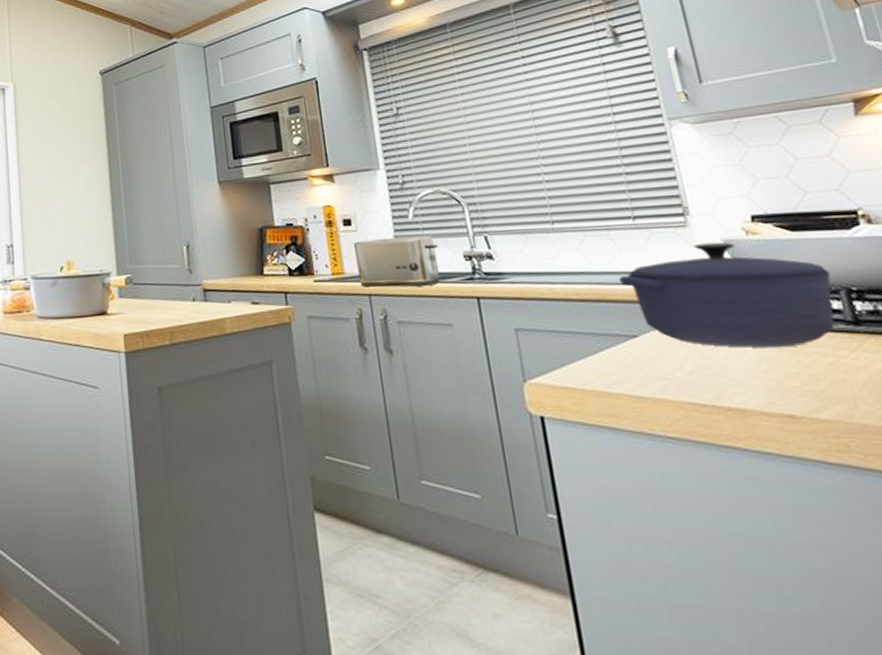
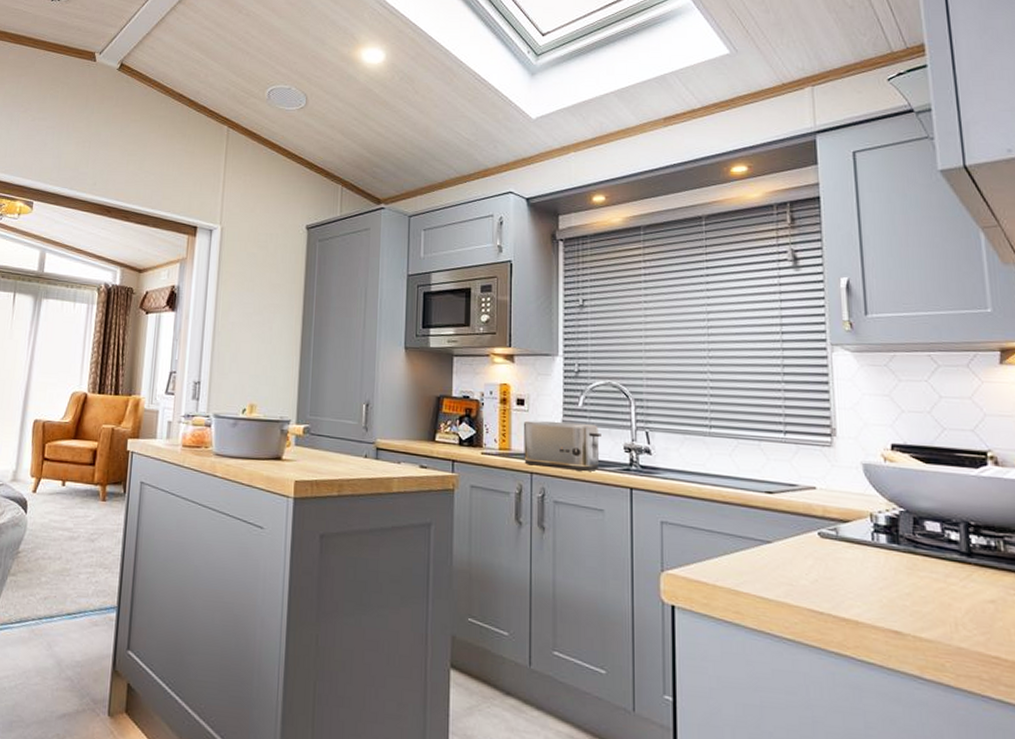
cooking pot: present [619,241,835,348] -> none [763,463,953,569]

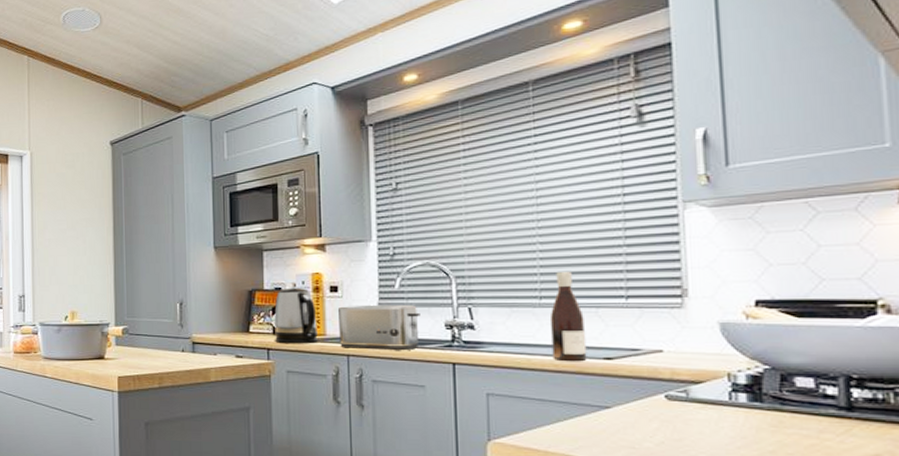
kettle: none [460,397,503,459] -> present [274,287,318,344]
bottle: none [718,403,751,495] -> present [549,272,587,362]

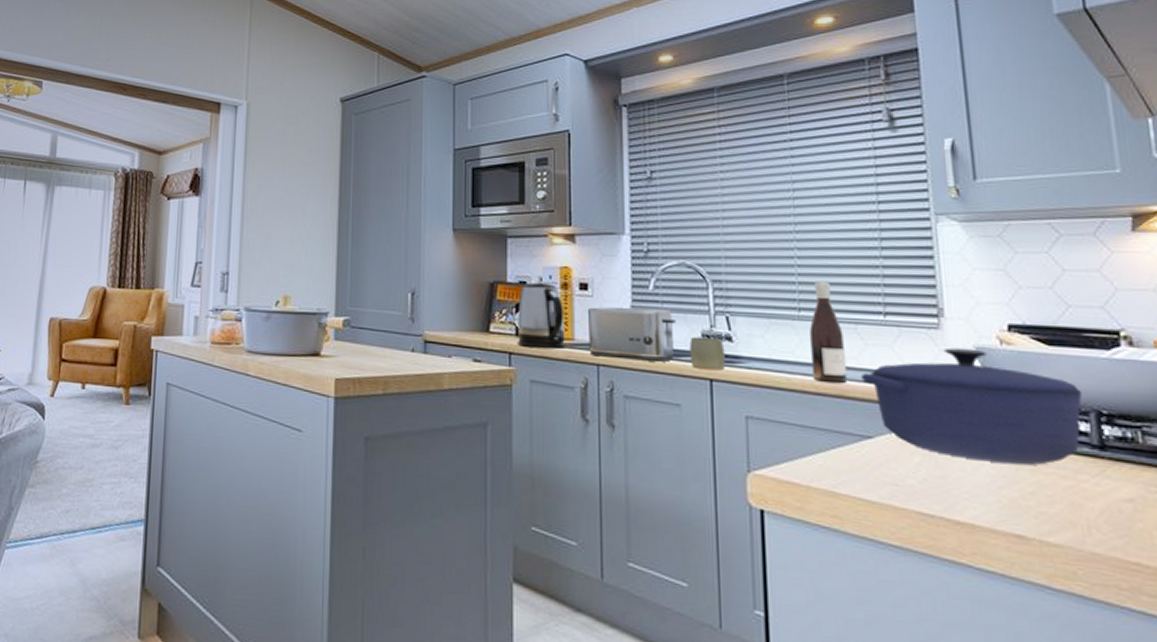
mug: none [433,327,468,356] -> present [689,336,725,371]
cooking pot: none [601,324,831,427] -> present [861,347,1082,465]

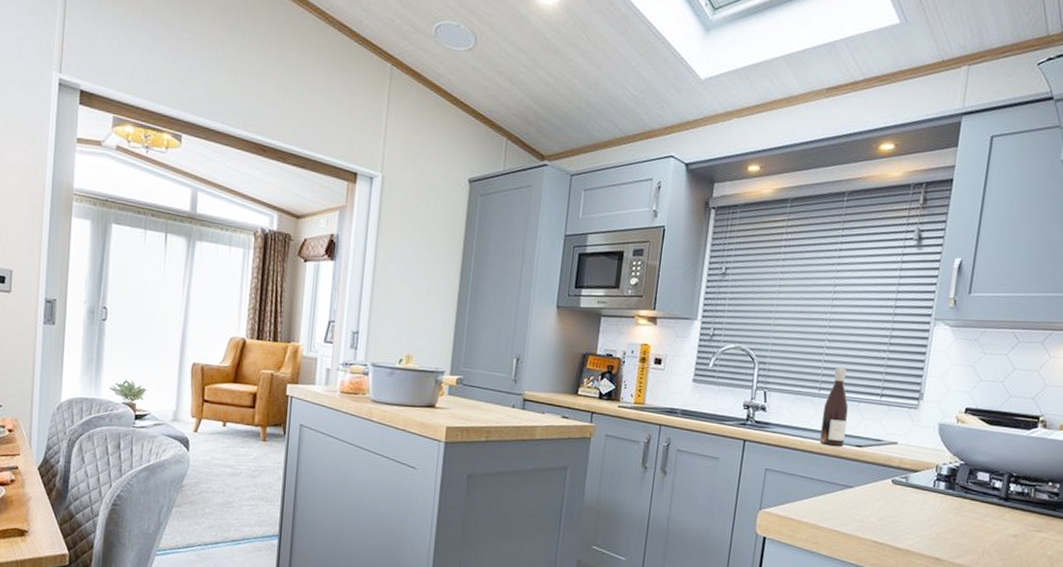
kettle: present [518,282,565,350] -> none [599,355,640,412]
toaster: present [588,306,676,363] -> none [655,378,726,426]
mug: present [689,336,725,371] -> none [731,406,759,434]
cooking pot: present [861,347,1082,465] -> none [854,423,1003,510]

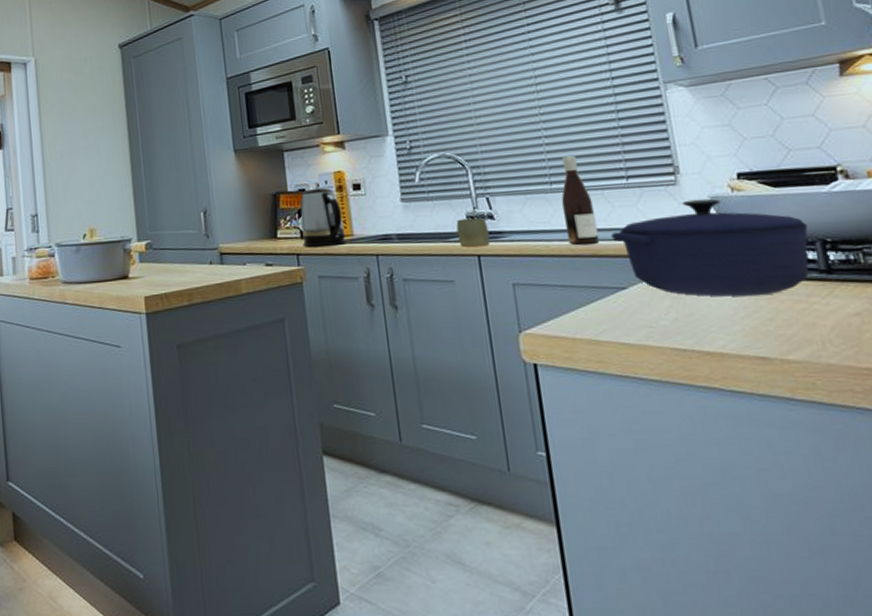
kettle: none [599,355,640,412] -> present [300,187,346,248]
mug: none [731,406,759,434] -> present [456,217,490,248]
cooking pot: none [854,423,1003,510] -> present [611,198,809,297]

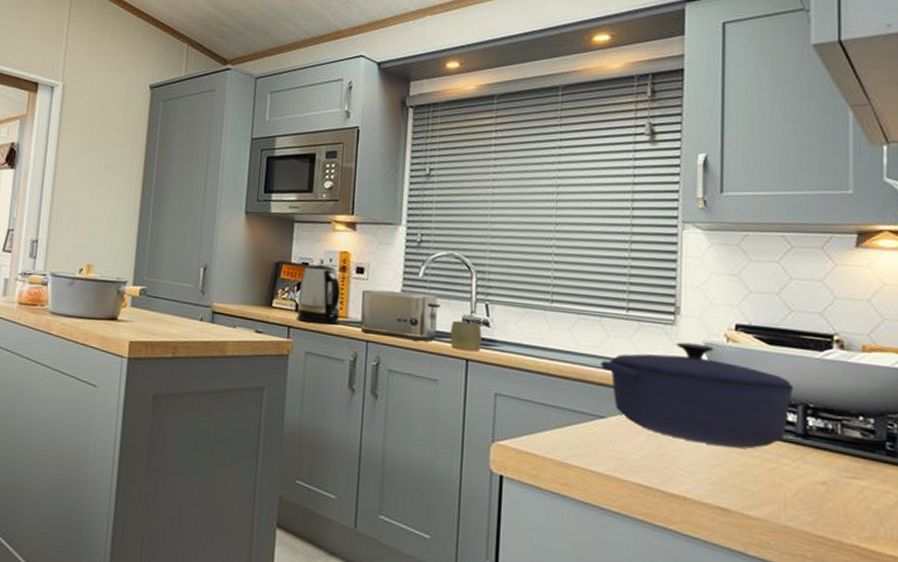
toaster: none [363,198,444,249] -> present [360,289,440,342]
bottle: present [561,156,600,246] -> none [558,277,590,370]

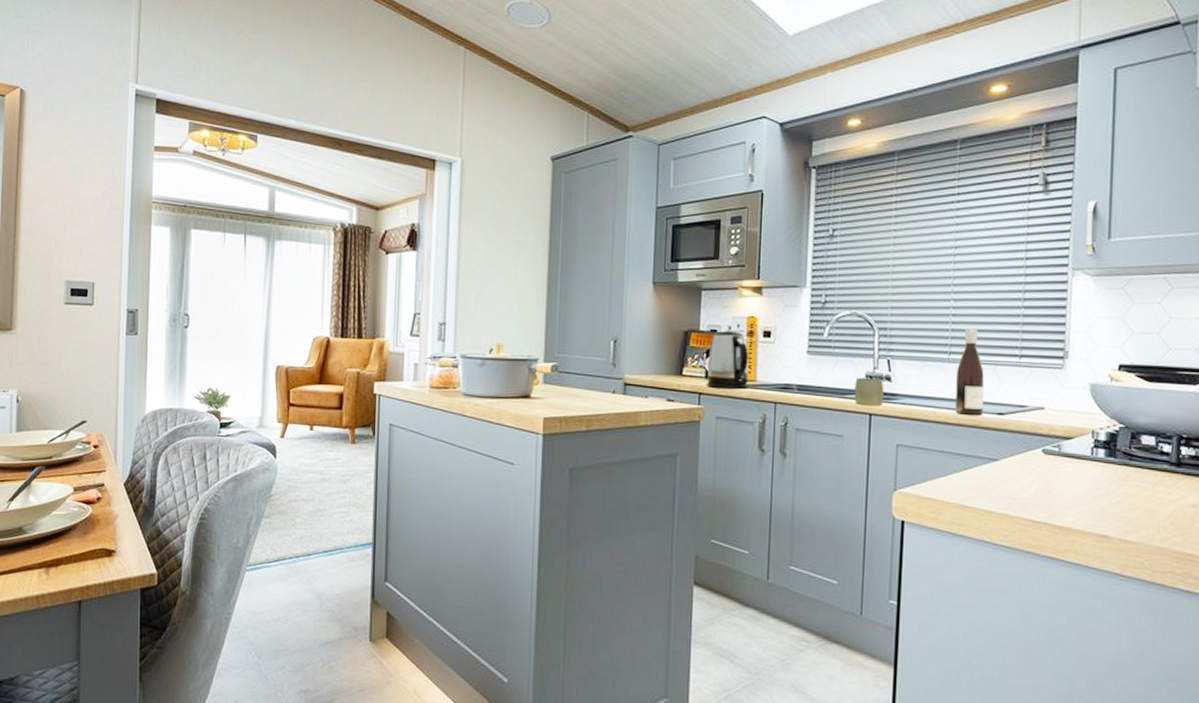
toaster: present [360,289,440,342] -> none [768,351,845,400]
bottle: none [558,277,590,370] -> present [955,329,985,416]
cooking pot: present [601,342,793,449] -> none [995,384,1169,480]

